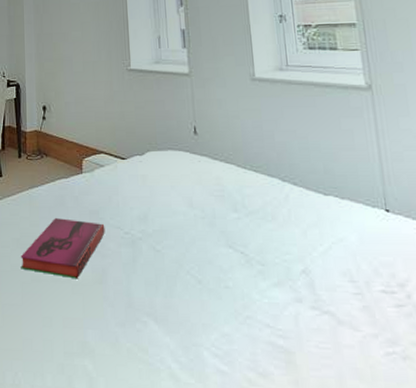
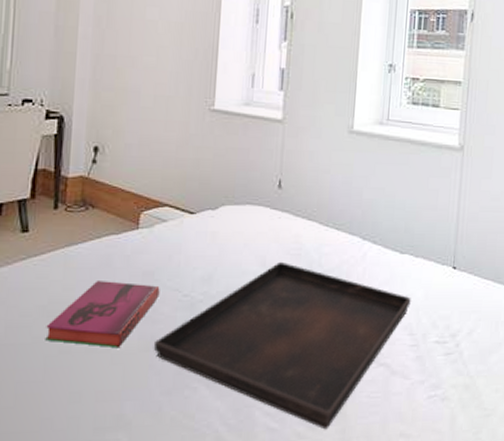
serving tray: none [105,202,346,379] -> present [153,261,411,430]

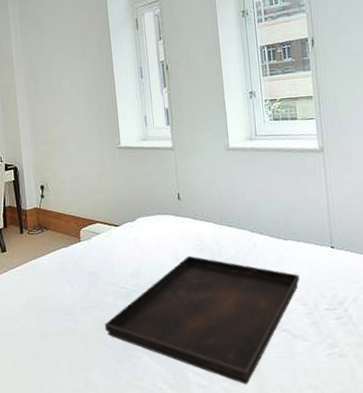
hardback book: present [45,281,160,348] -> none [28,281,103,331]

